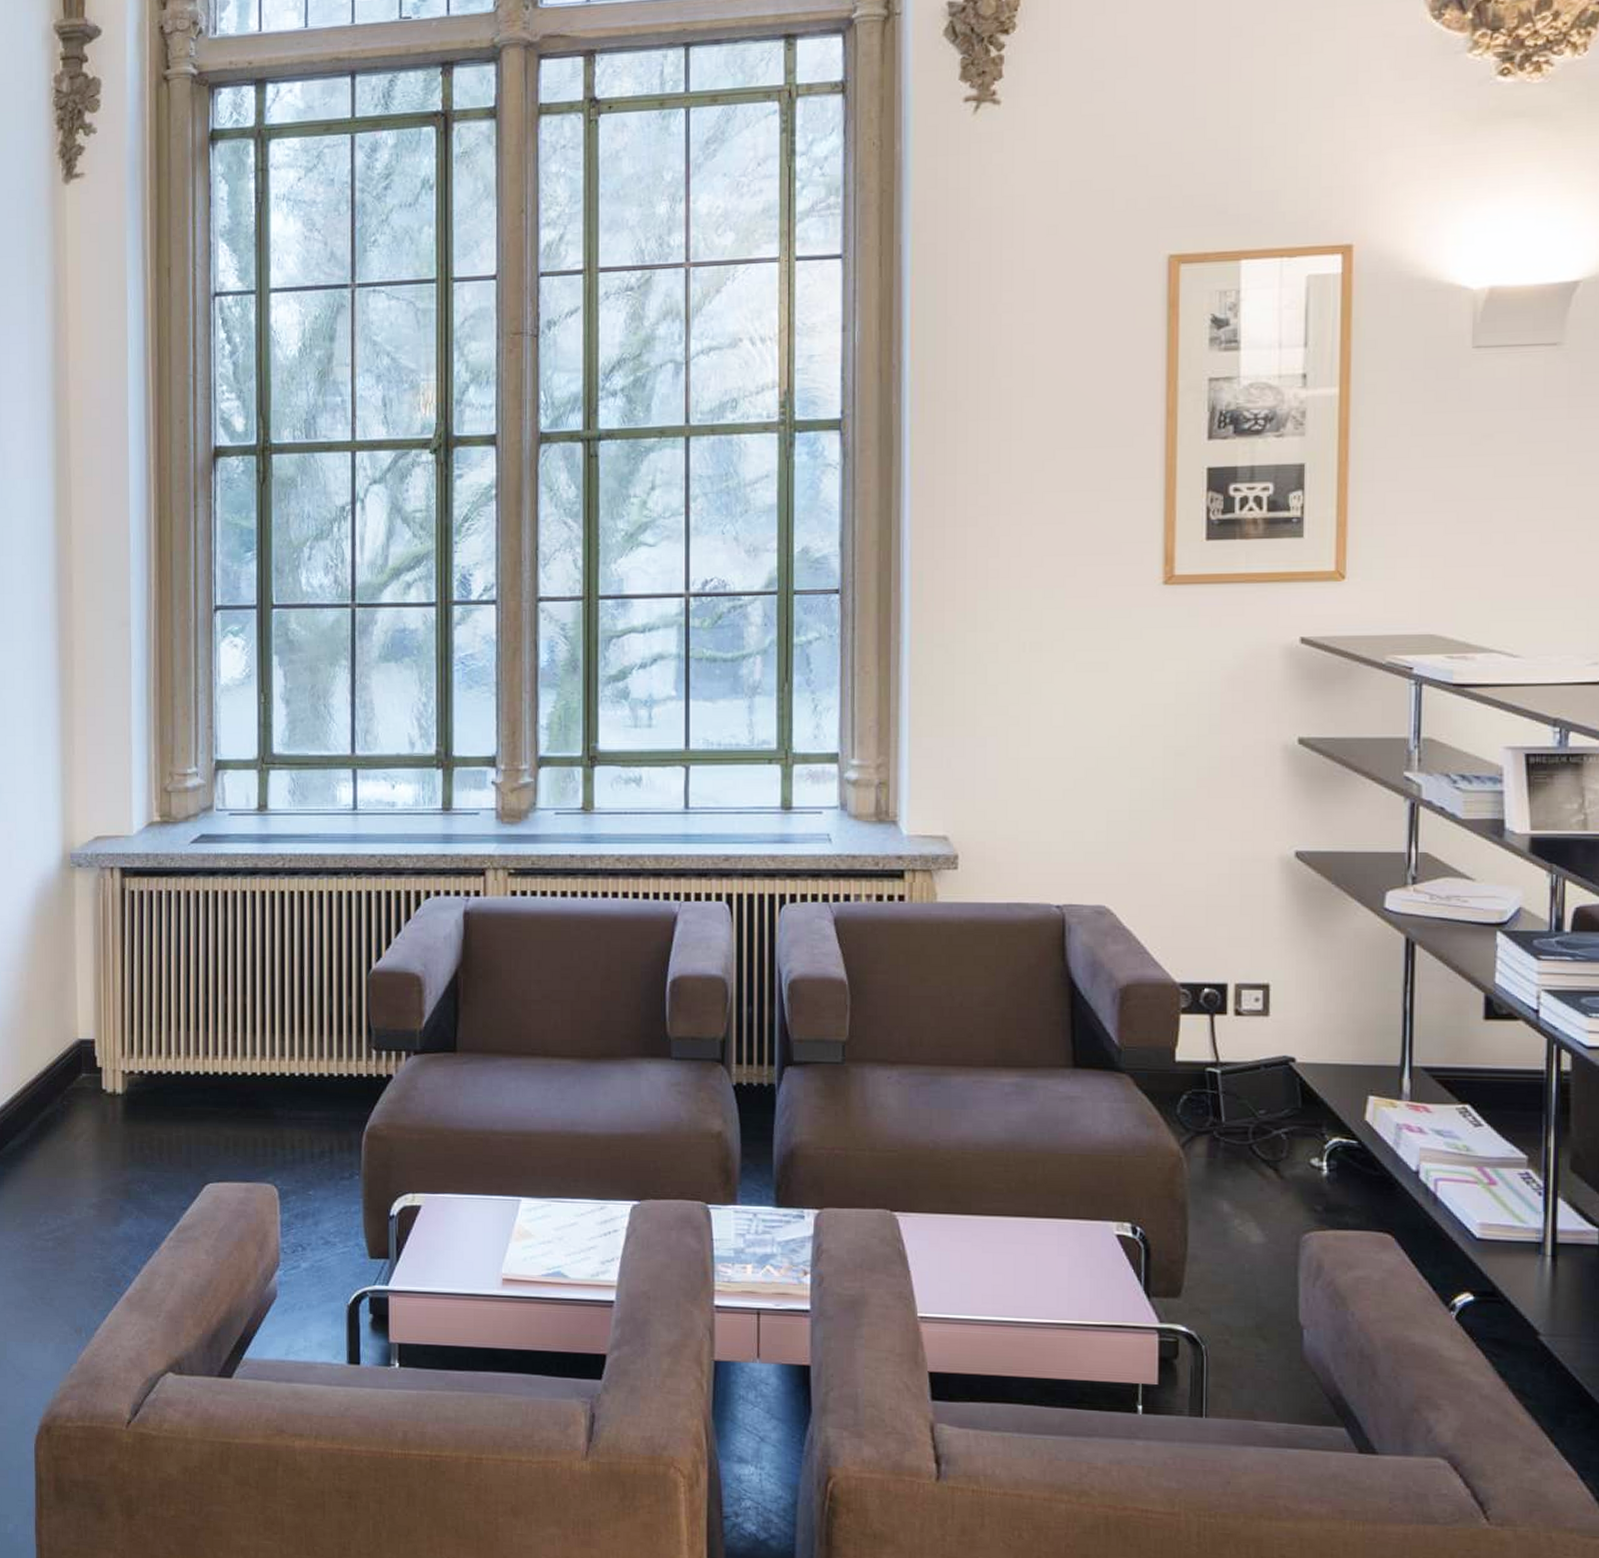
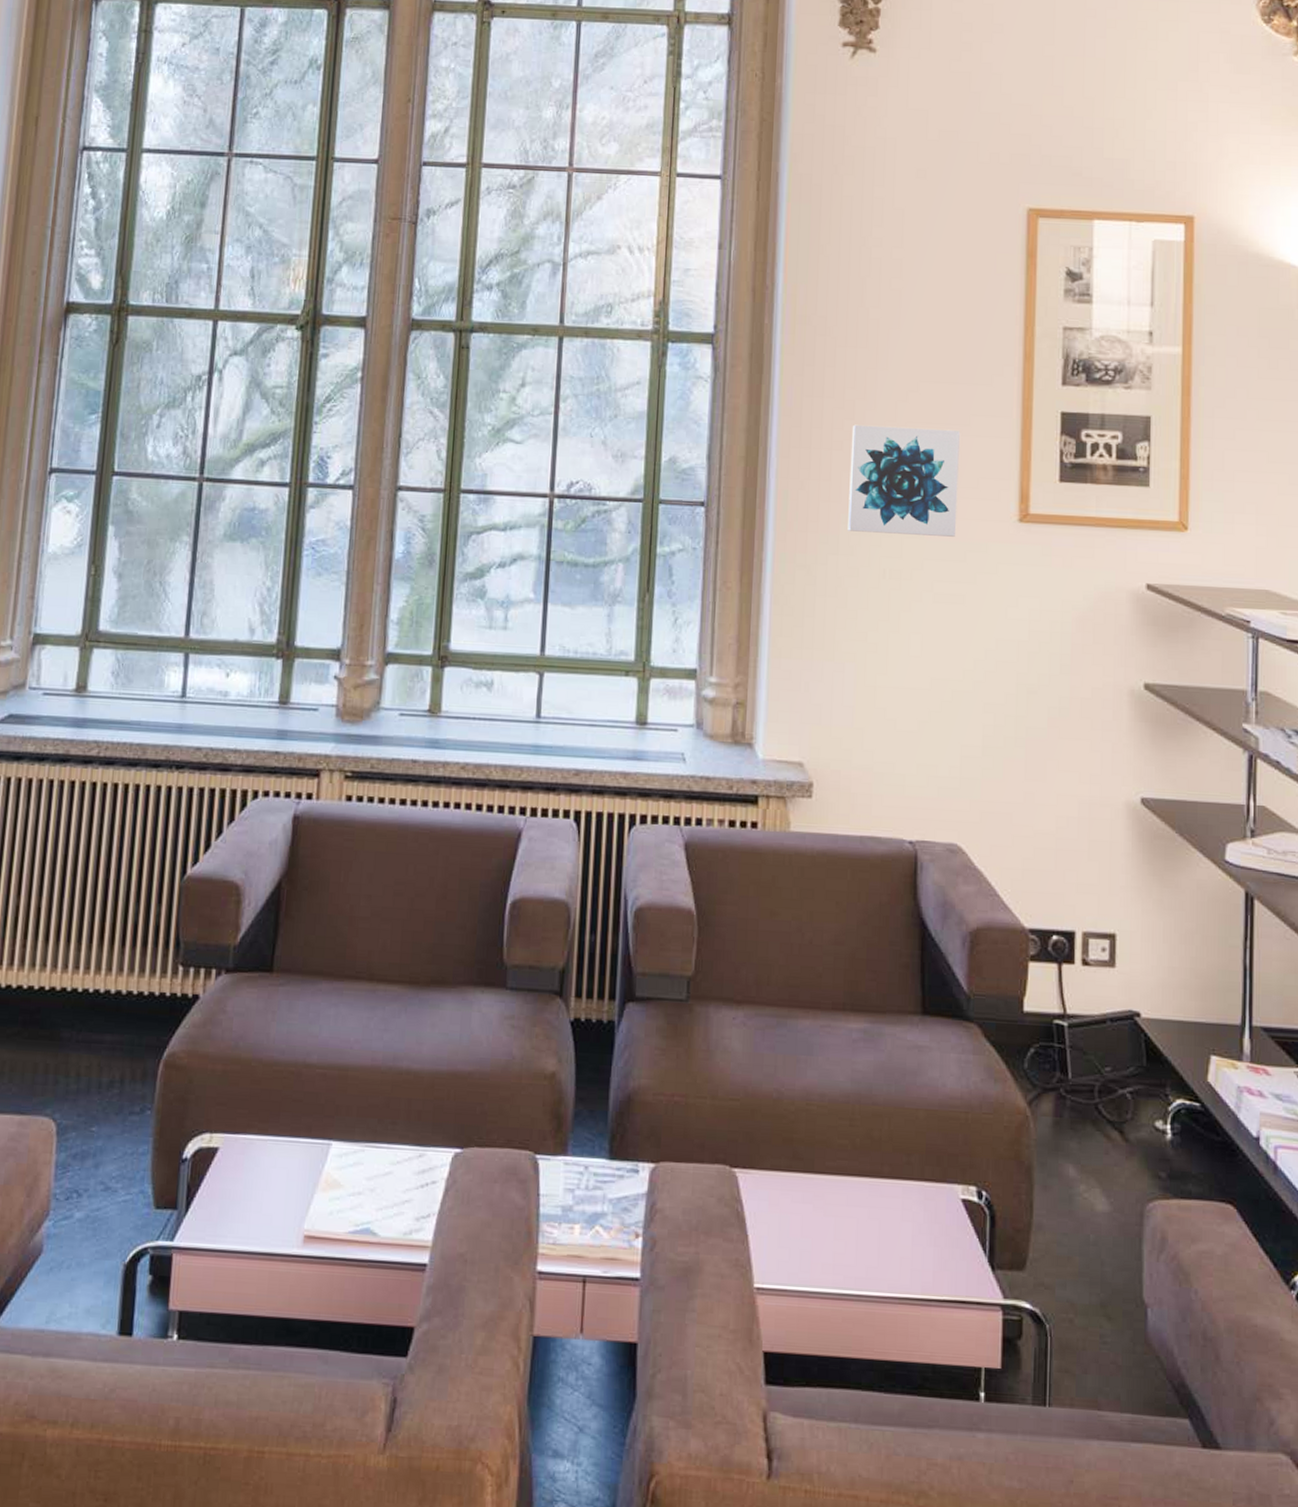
wall art: none [985,495,1101,607] -> present [848,424,961,537]

